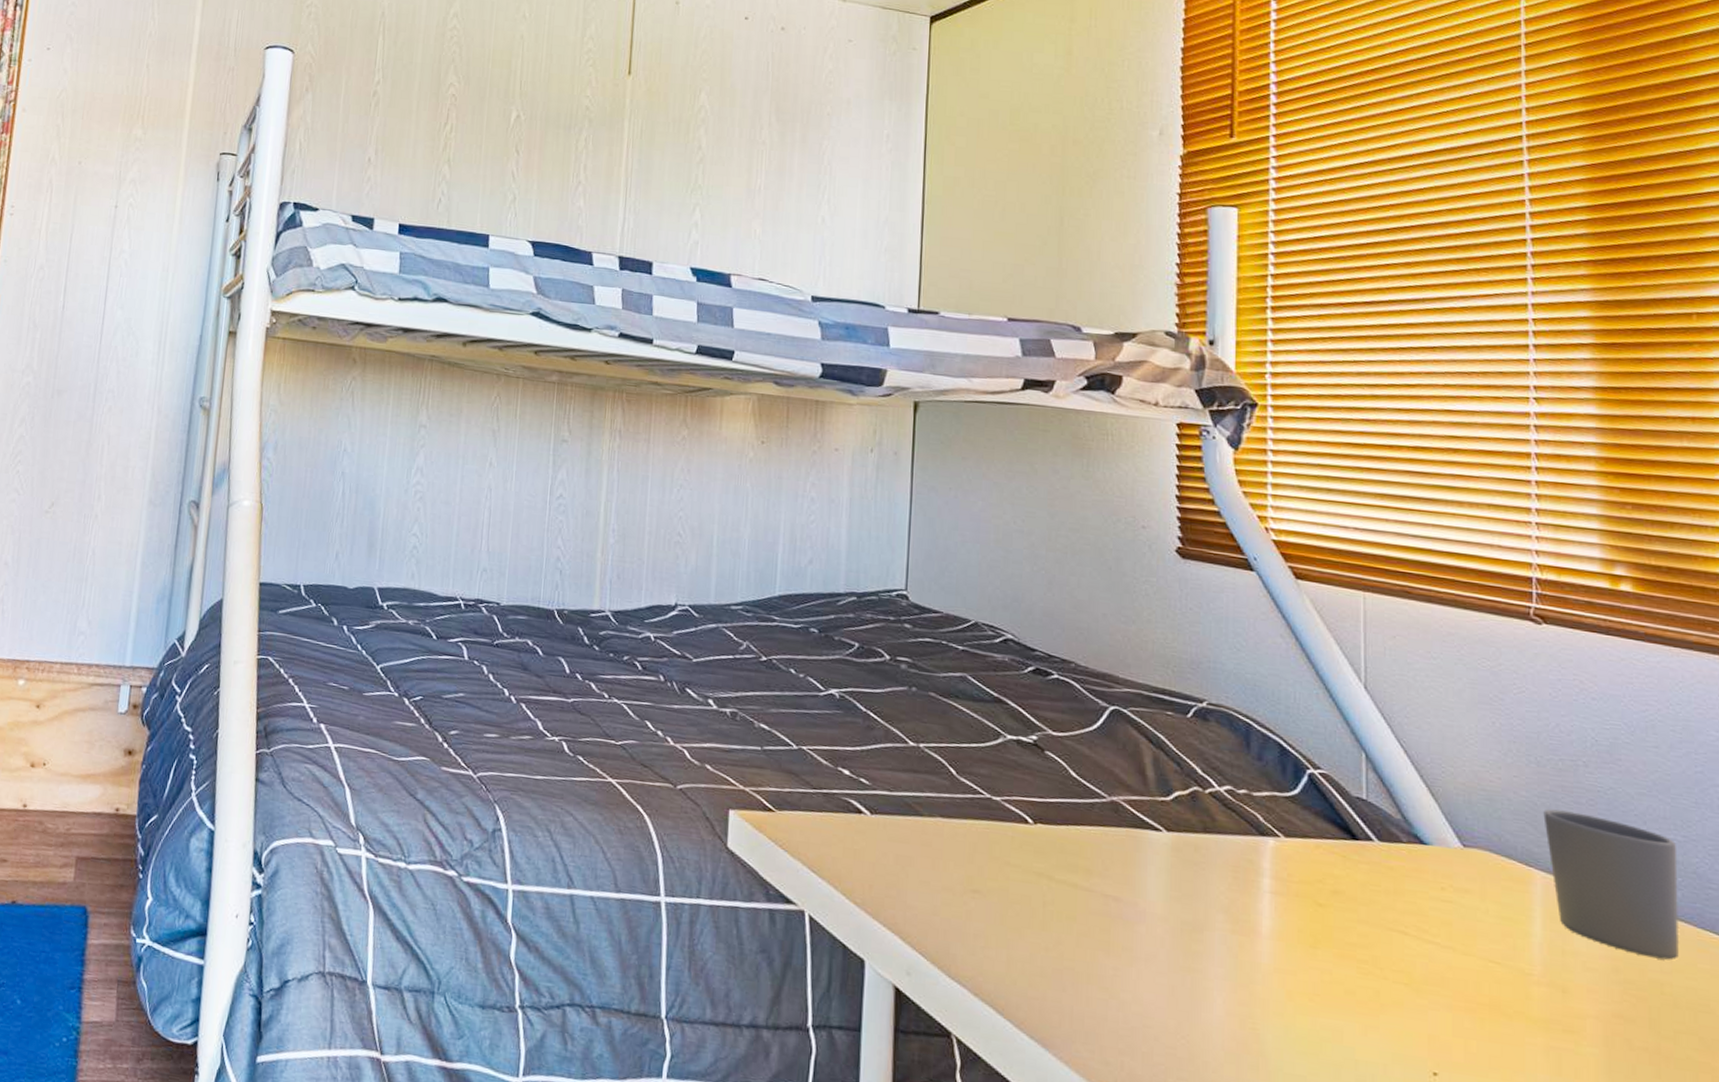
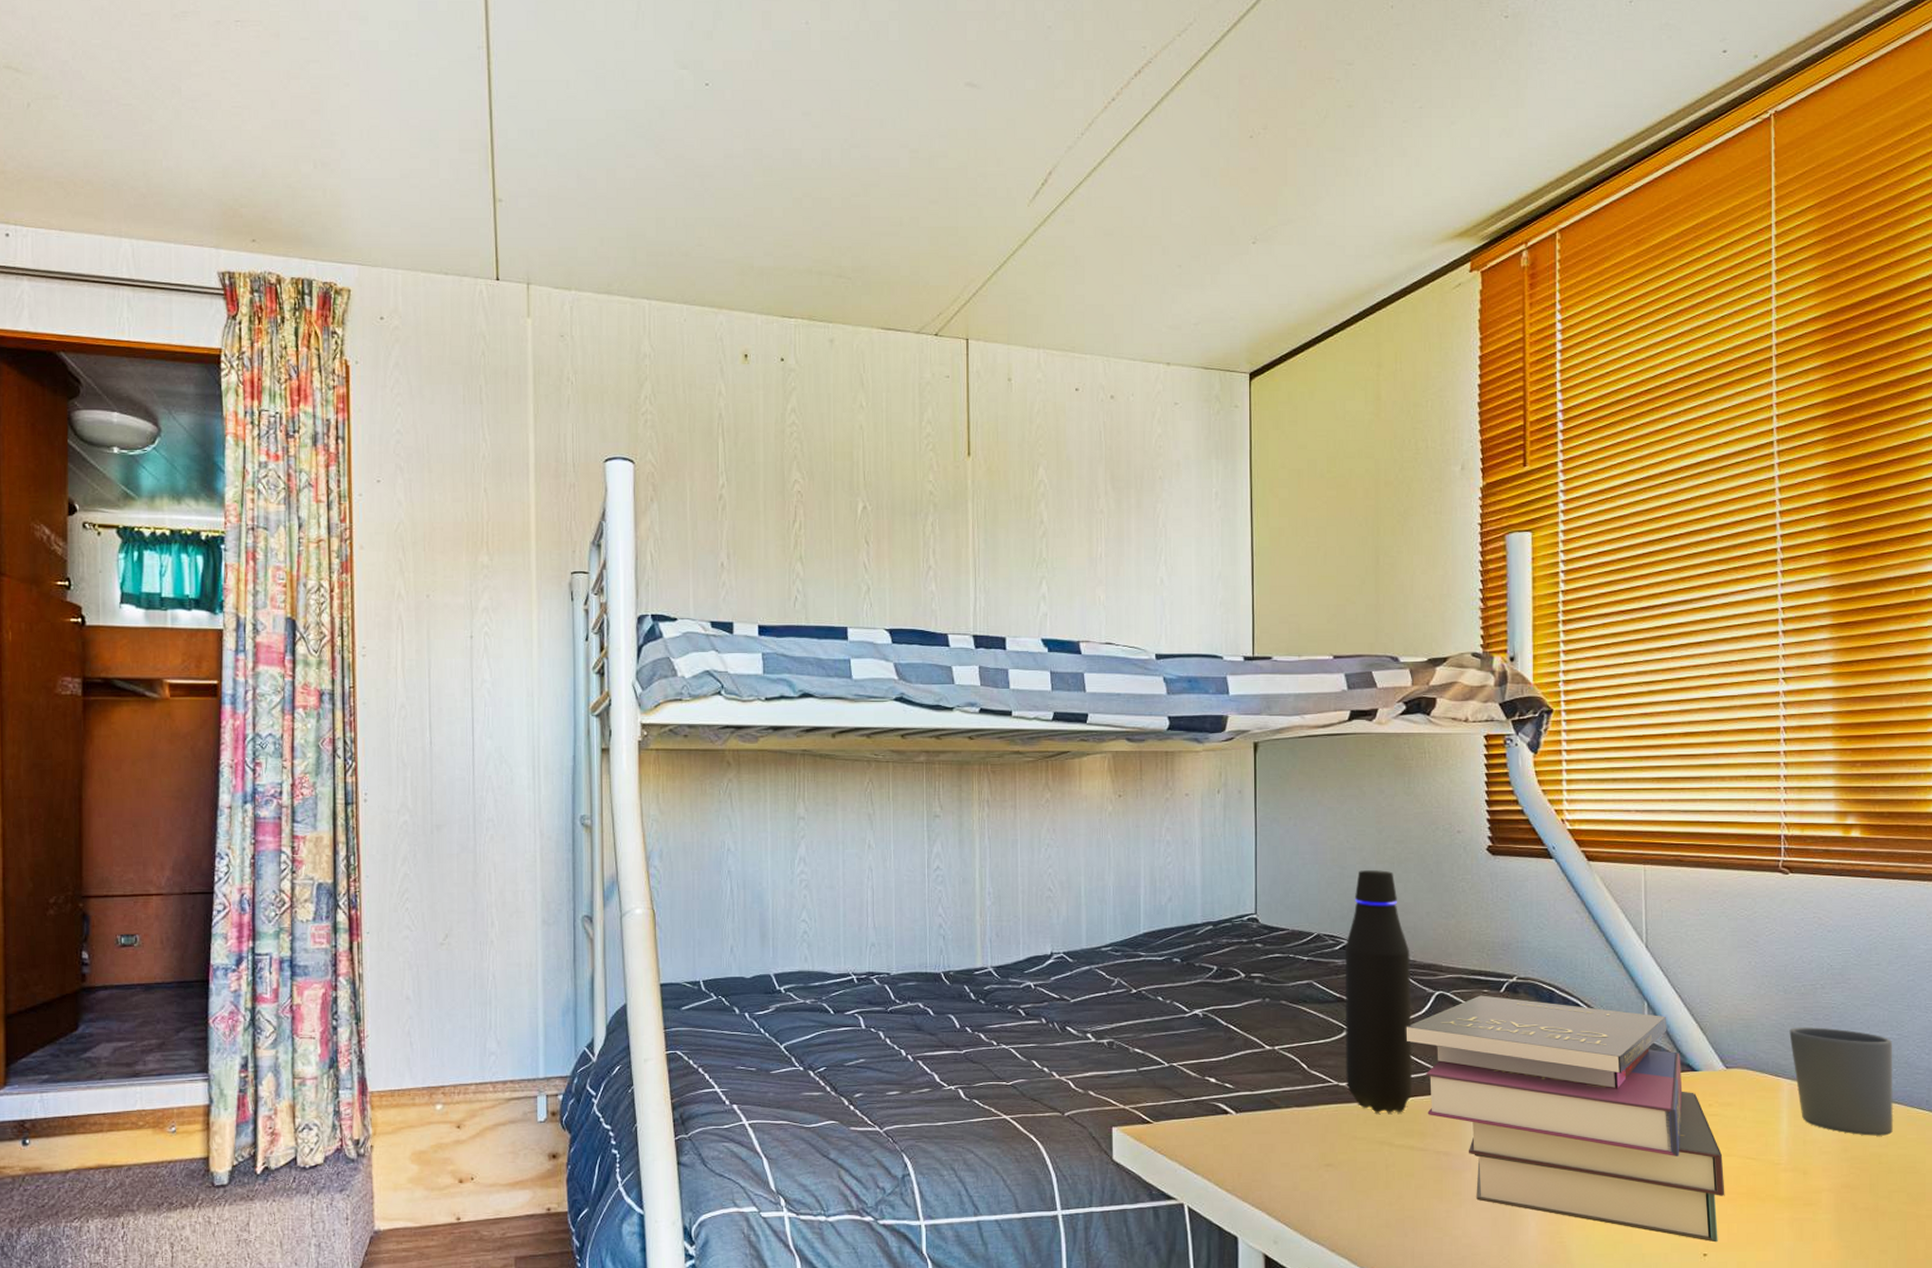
water bottle: none [1000,556,1082,843] -> present [1344,870,1413,1114]
books: none [1073,717,1461,1061] -> present [1406,995,1725,1243]

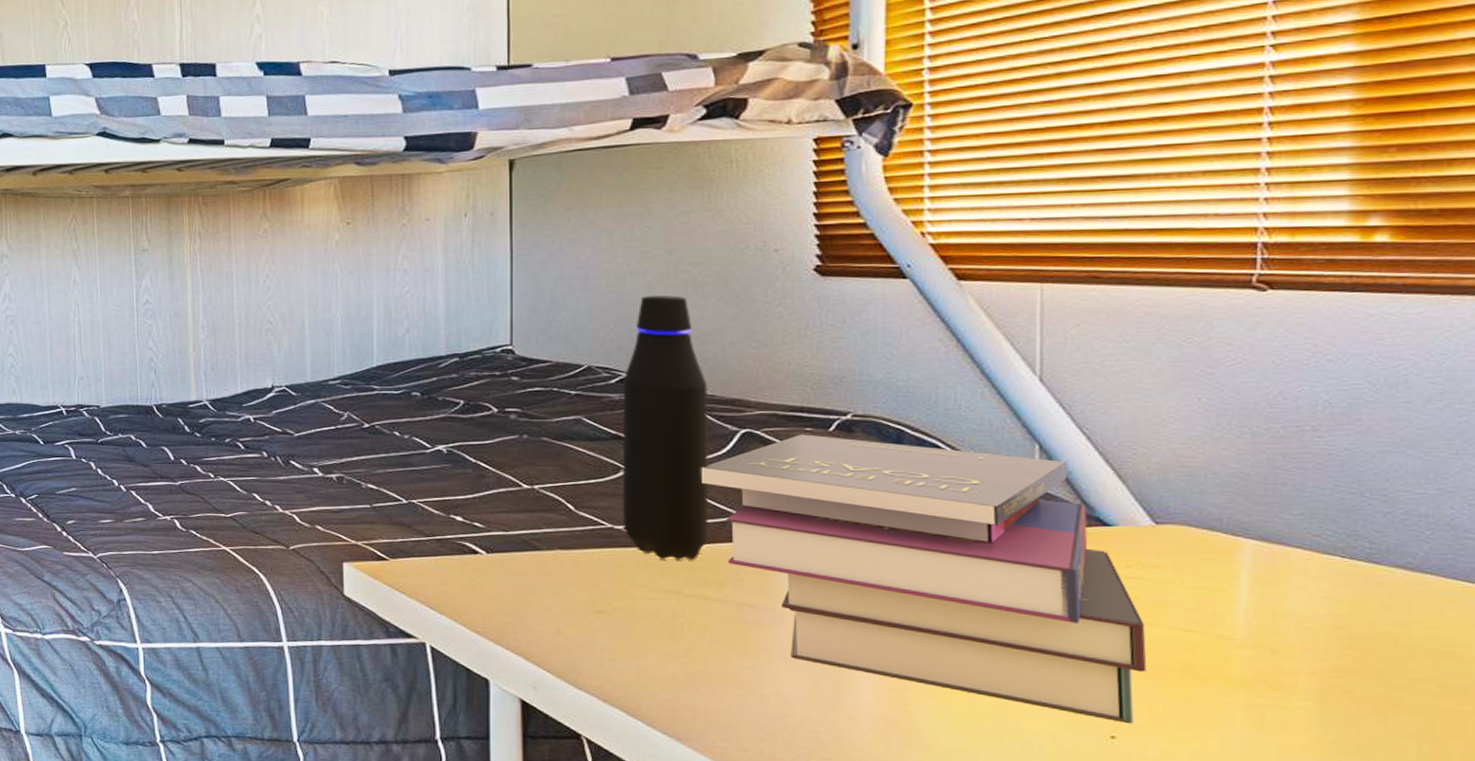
mug: present [1789,1027,1893,1136] -> none [1257,478,1428,613]

